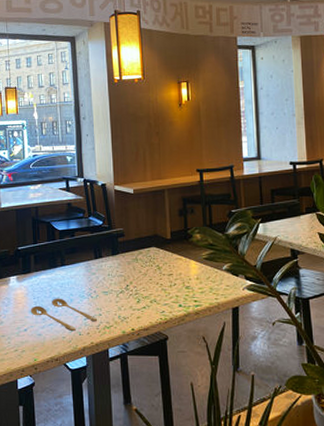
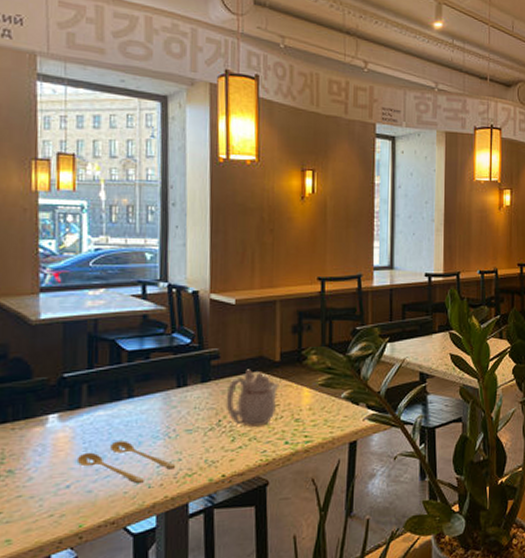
teapot: none [131,245,171,291] -> present [225,369,279,427]

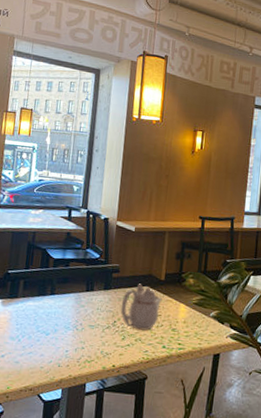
spoon: present [76,440,175,483] -> none [10,326,79,362]

